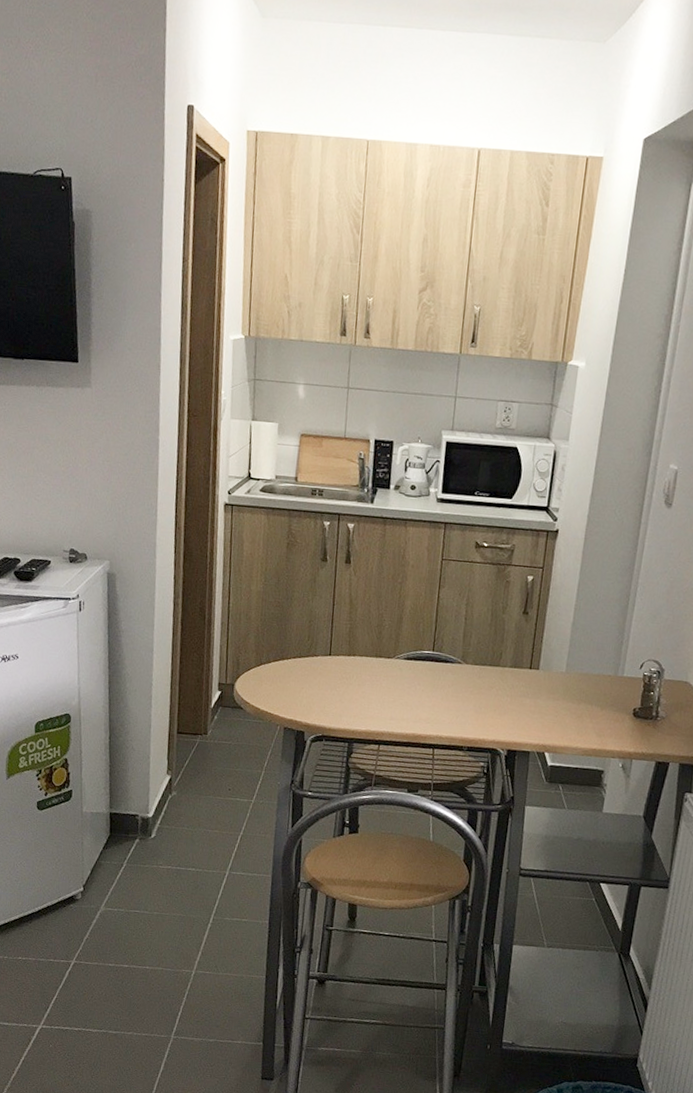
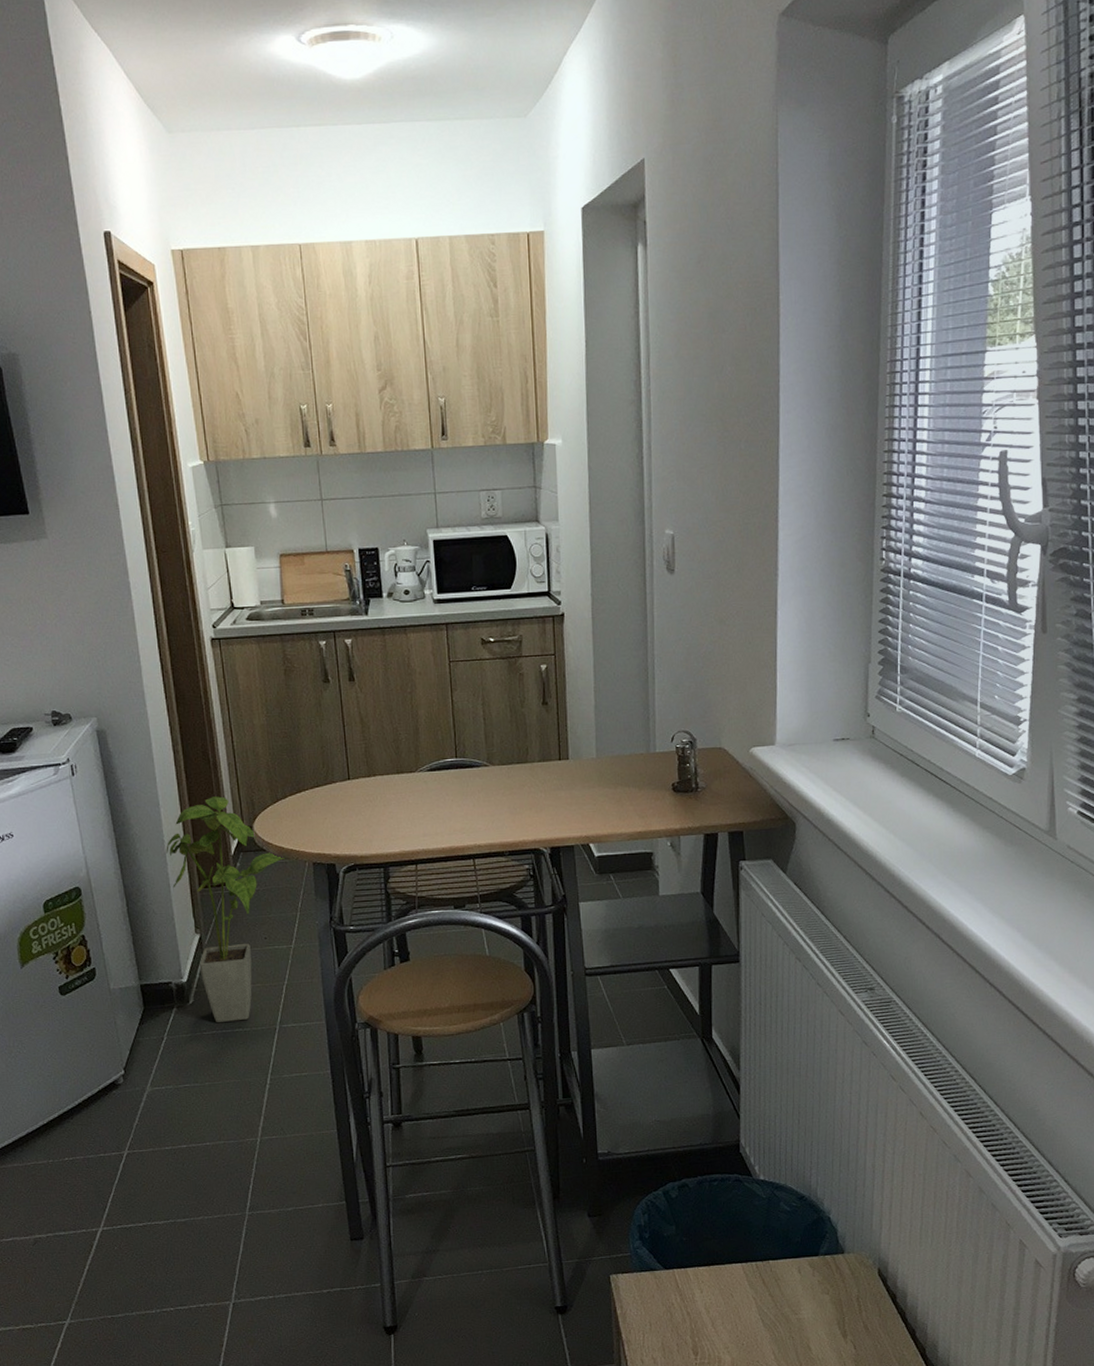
house plant: none [152,651,259,861] -> present [166,796,285,1023]

